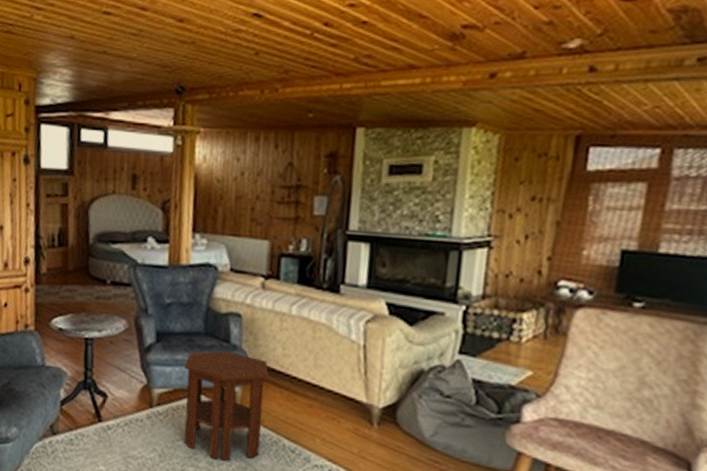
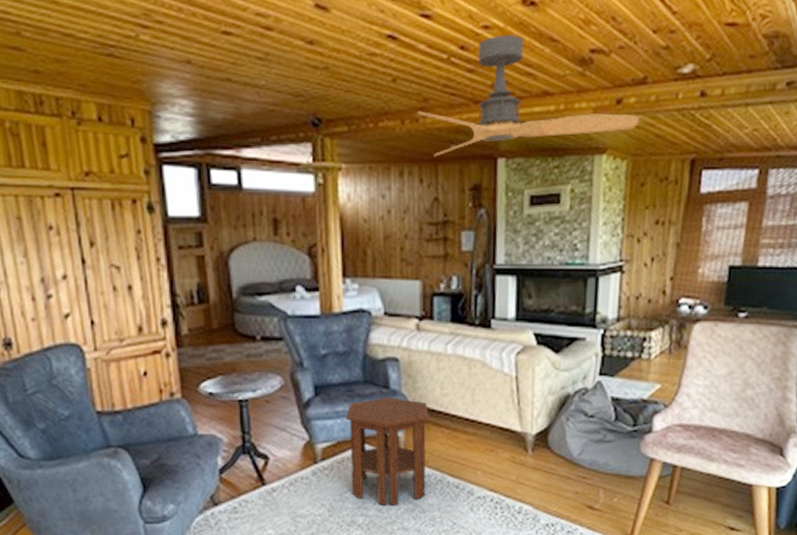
ceiling fan: none [276,11,516,124] -> present [417,34,640,157]

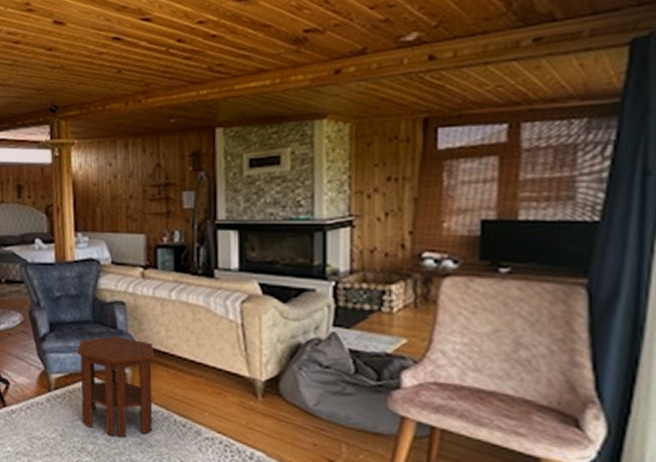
ceiling fan: present [417,34,640,157] -> none [139,25,361,130]

